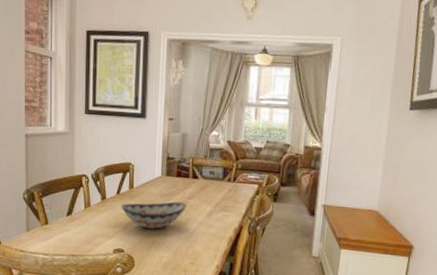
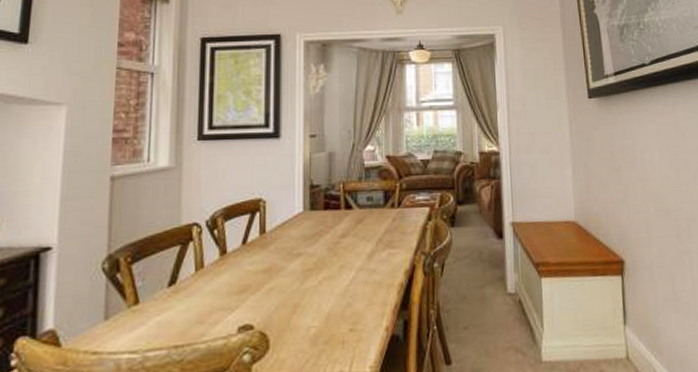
decorative bowl: present [120,201,187,229] -> none [247,243,340,288]

